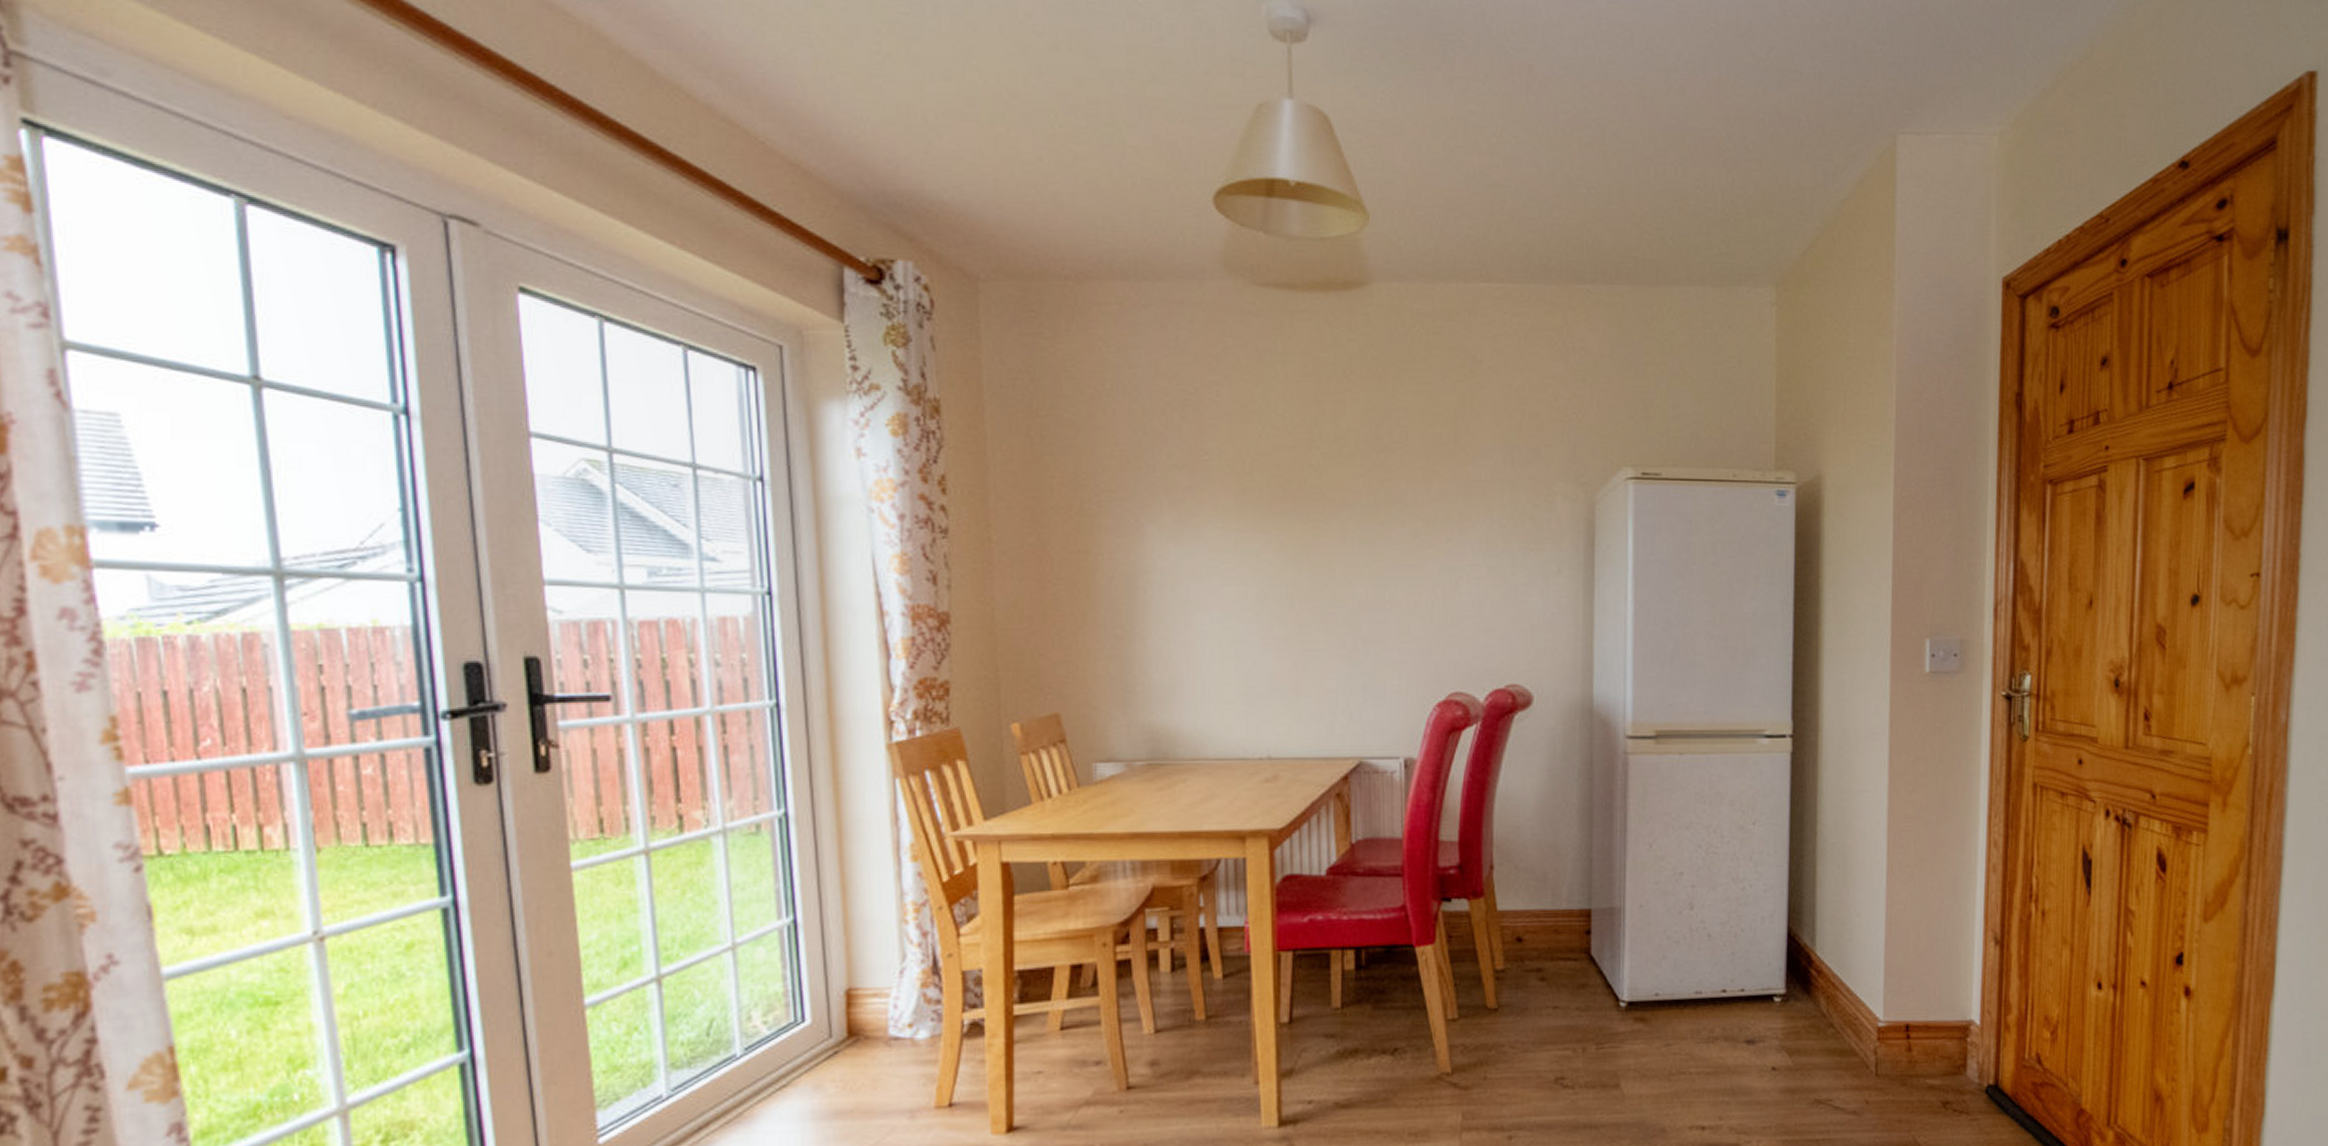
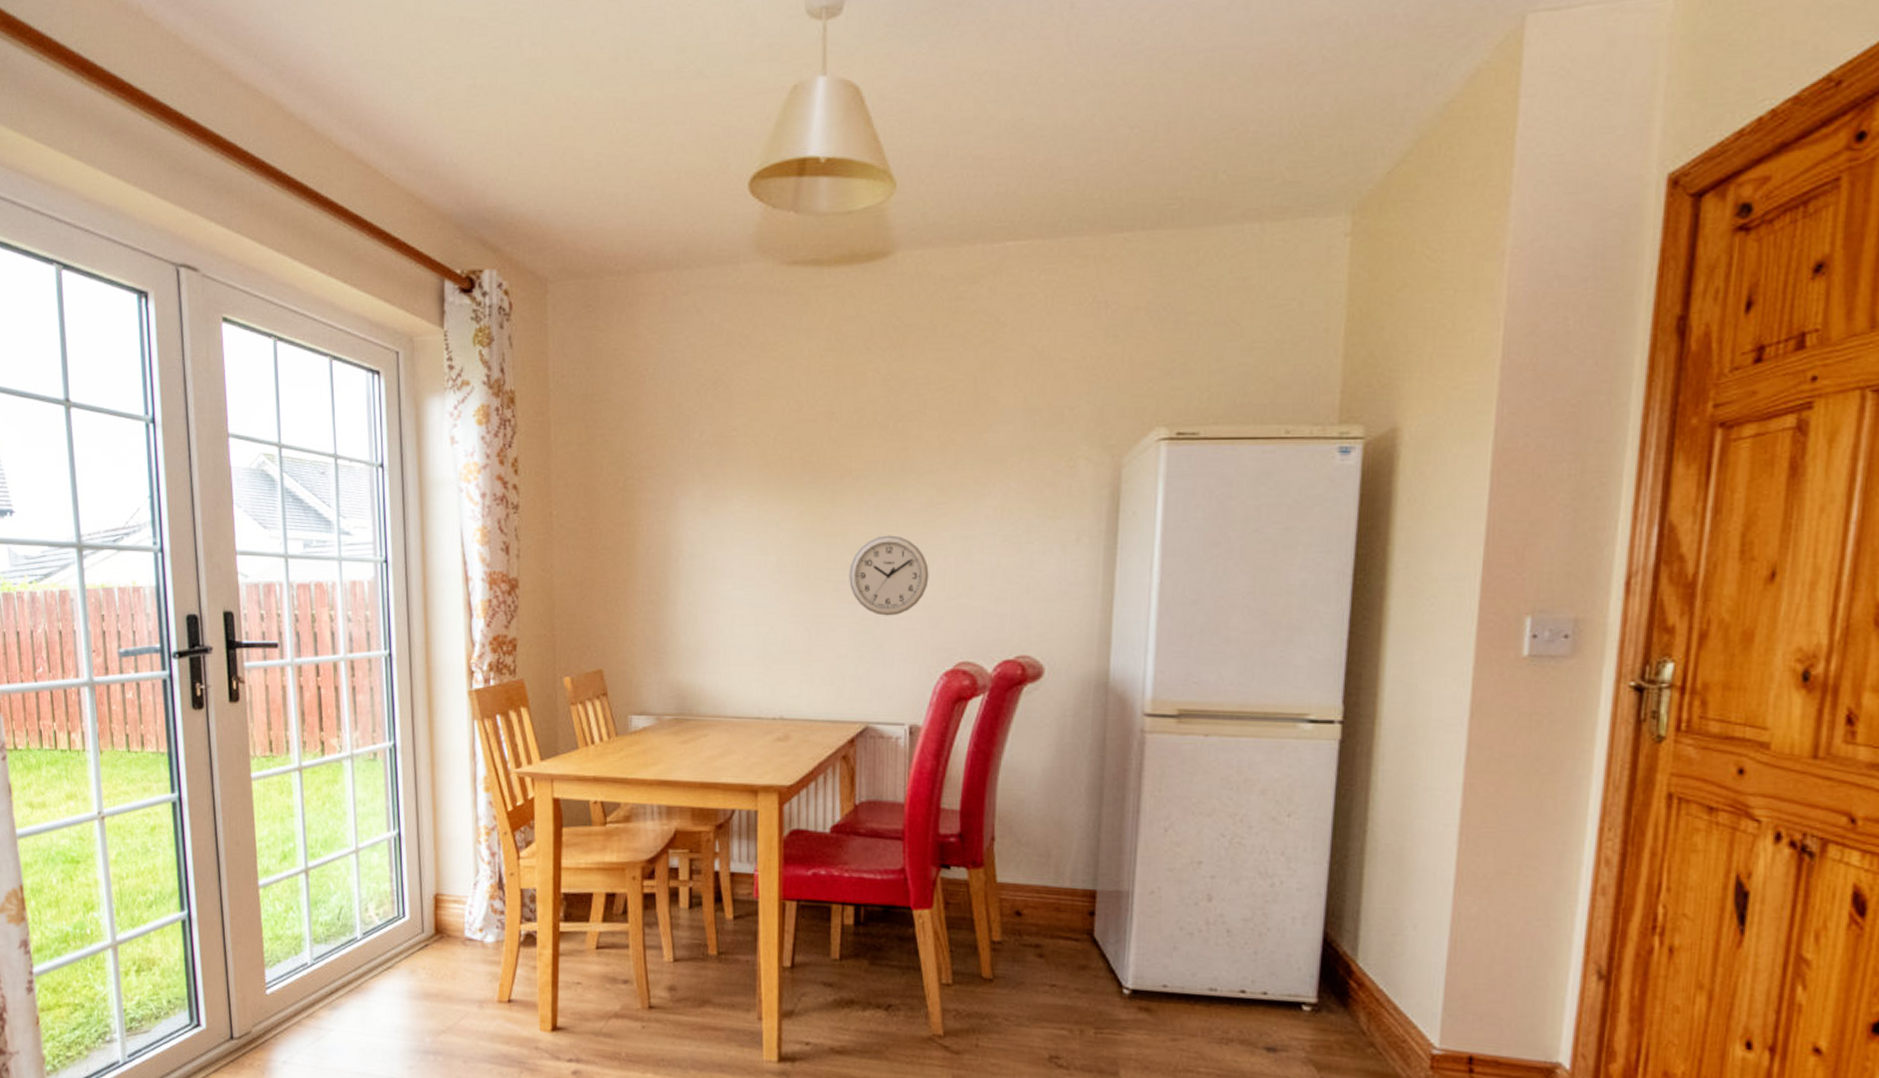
wall clock: none [1336,566,1418,648] -> present [849,535,929,616]

